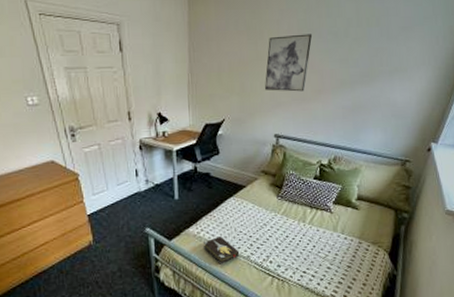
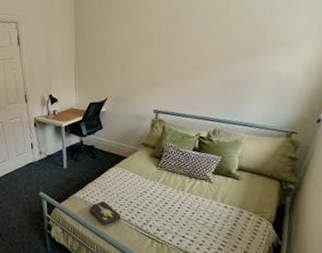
wall art: present [265,34,313,92] -> none [144,15,191,71]

